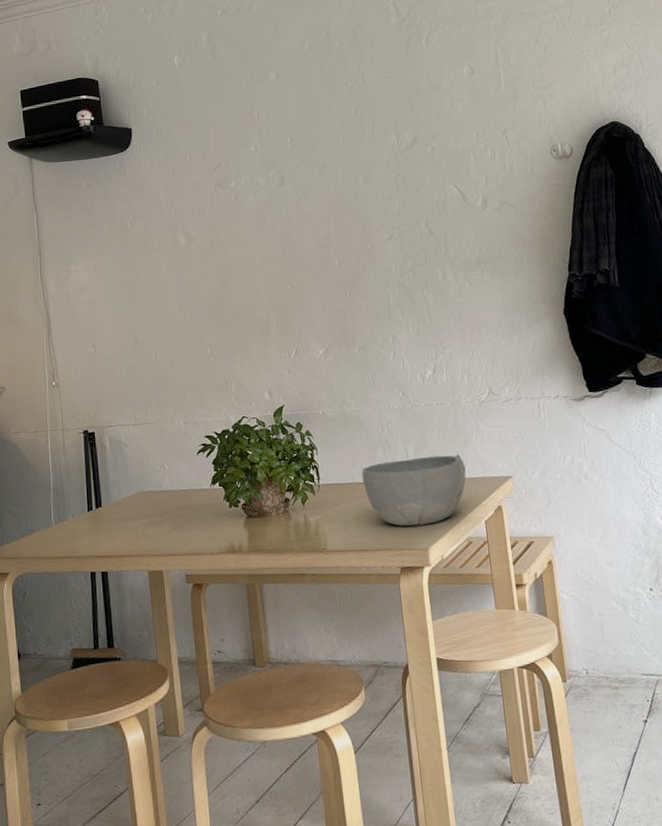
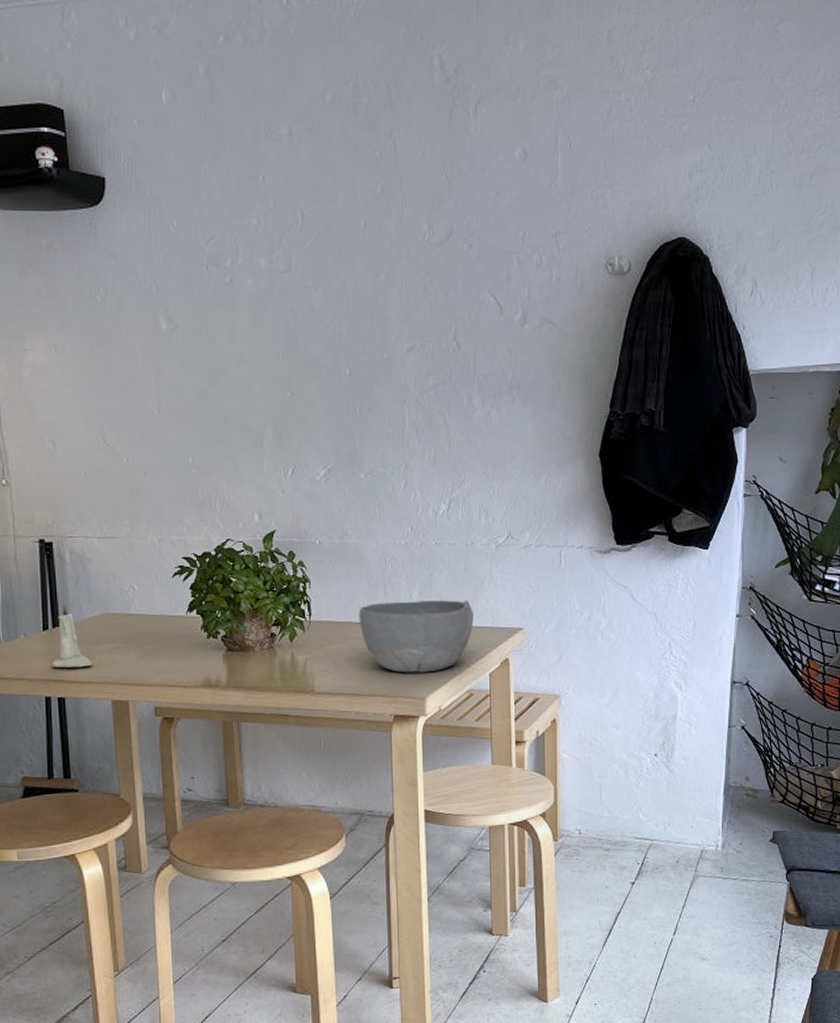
candle: none [96,483,131,545] -> present [52,601,93,668]

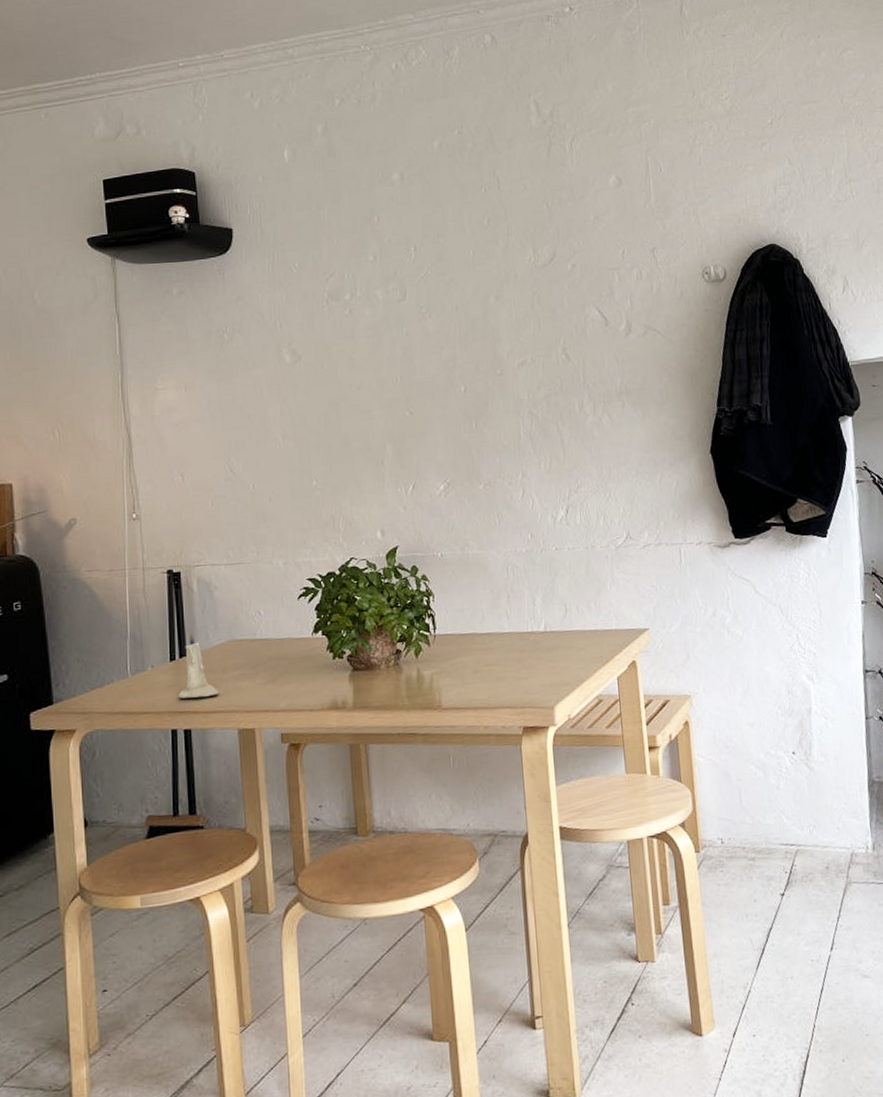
bowl: present [359,600,474,673] -> none [483,603,598,682]

